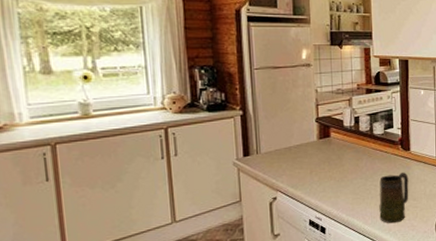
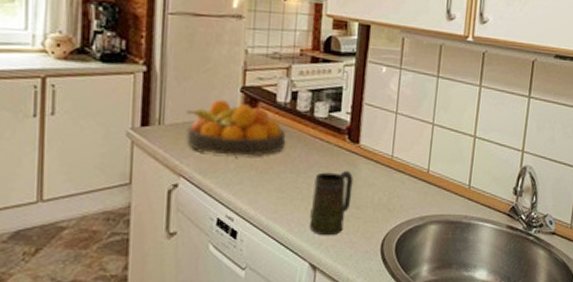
fruit bowl: none [276,129,354,172] -> present [186,99,286,157]

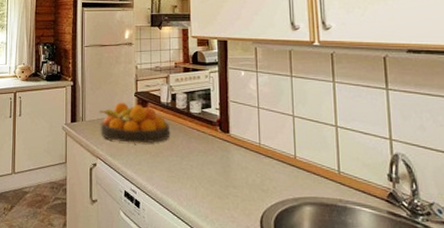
mug: present [309,171,354,236] -> none [195,156,229,211]

